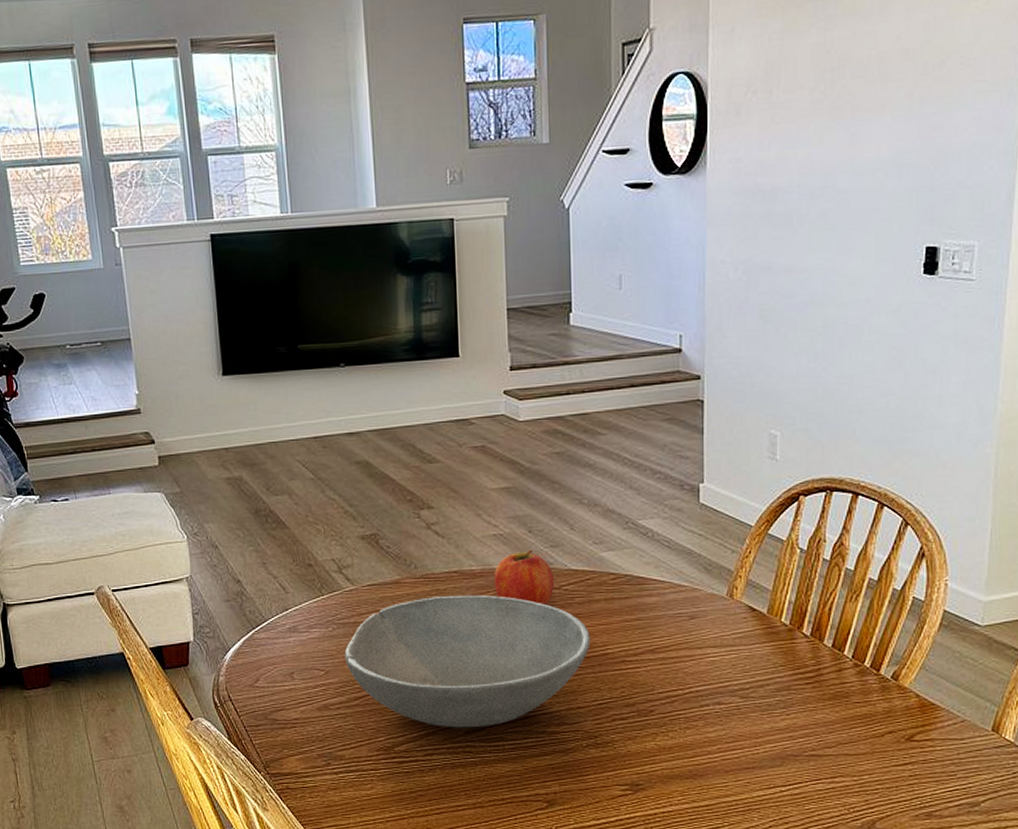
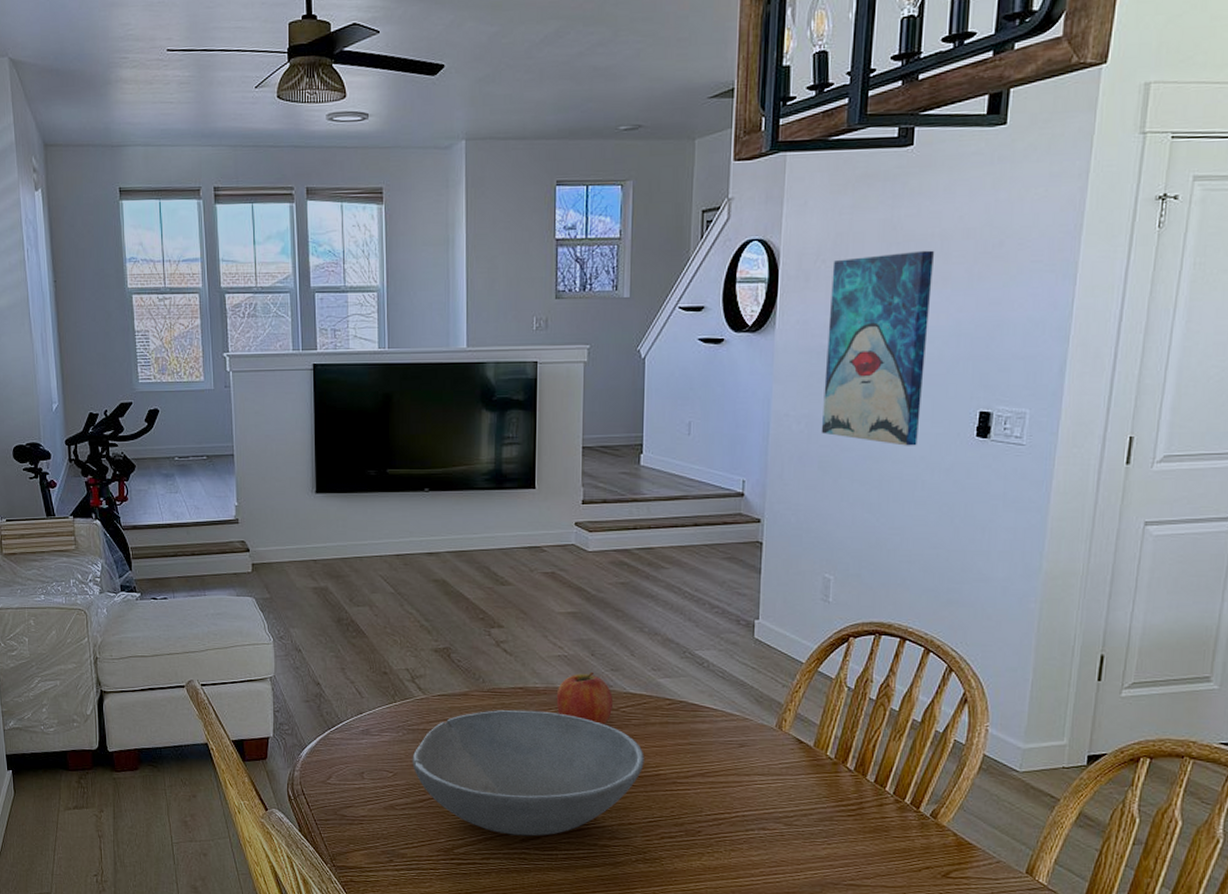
wall art: none [760,74,873,288] -> present [821,250,935,446]

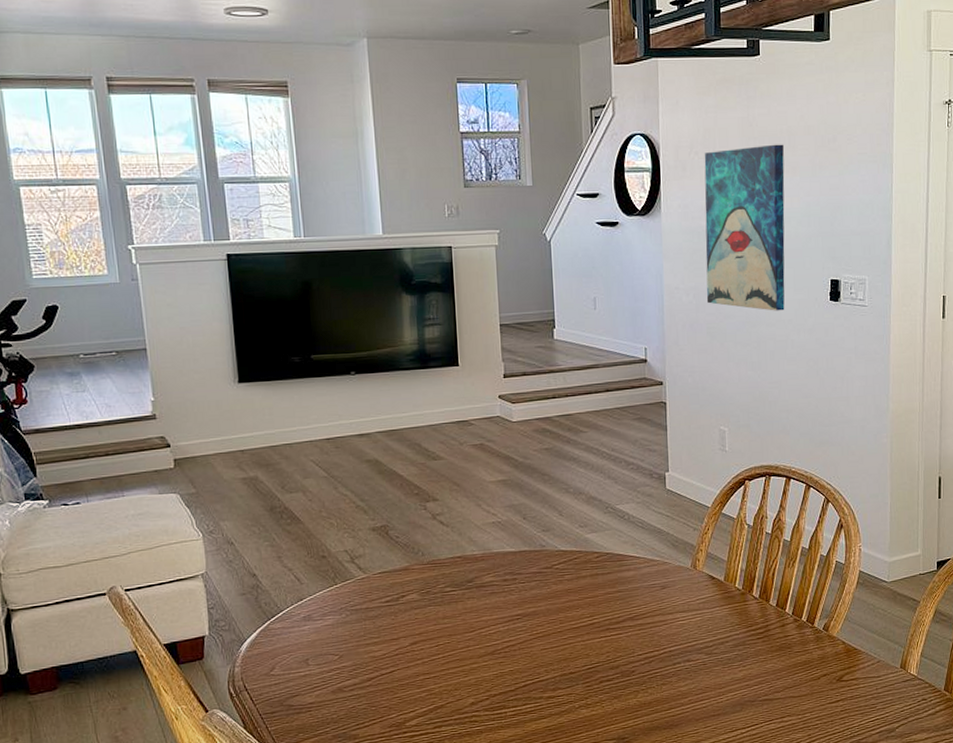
bowl: present [412,709,644,836] -> none [357,577,579,701]
fruit: present [556,671,613,725] -> none [493,534,547,584]

